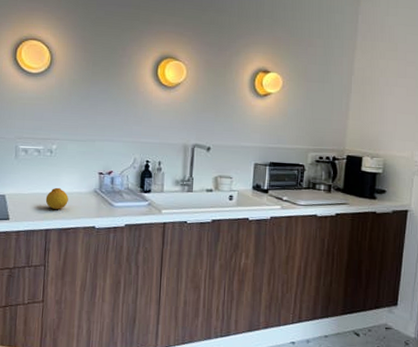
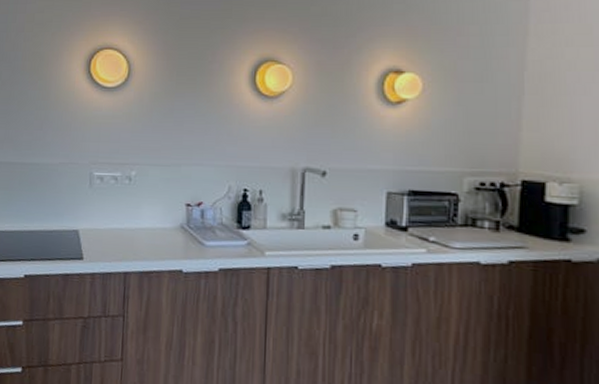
fruit: present [45,187,69,209] -> none [124,221,151,248]

